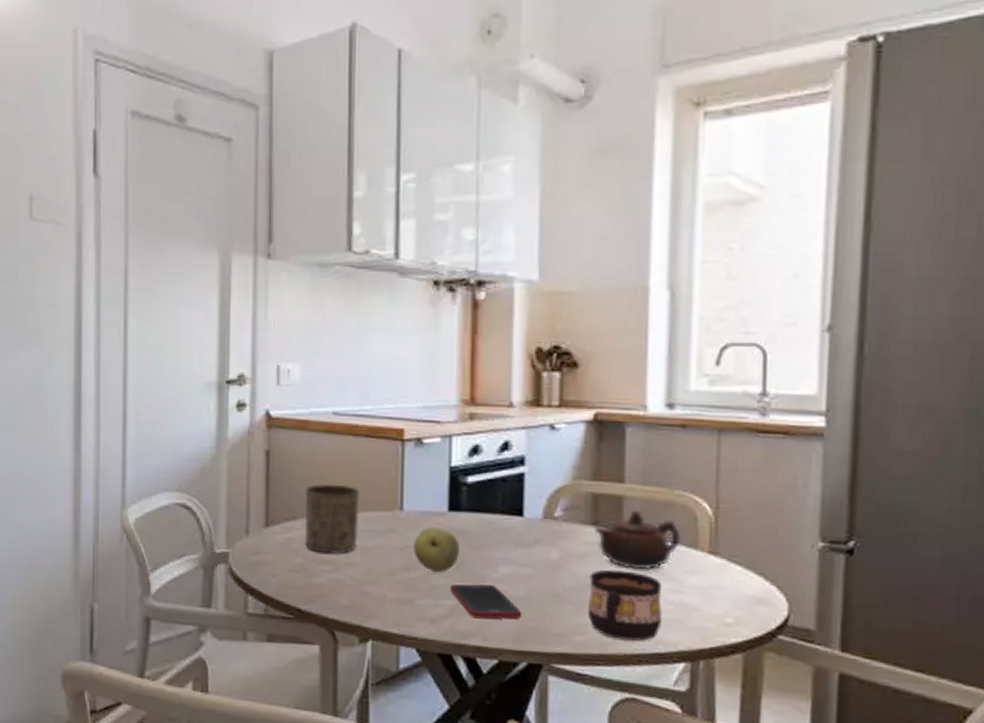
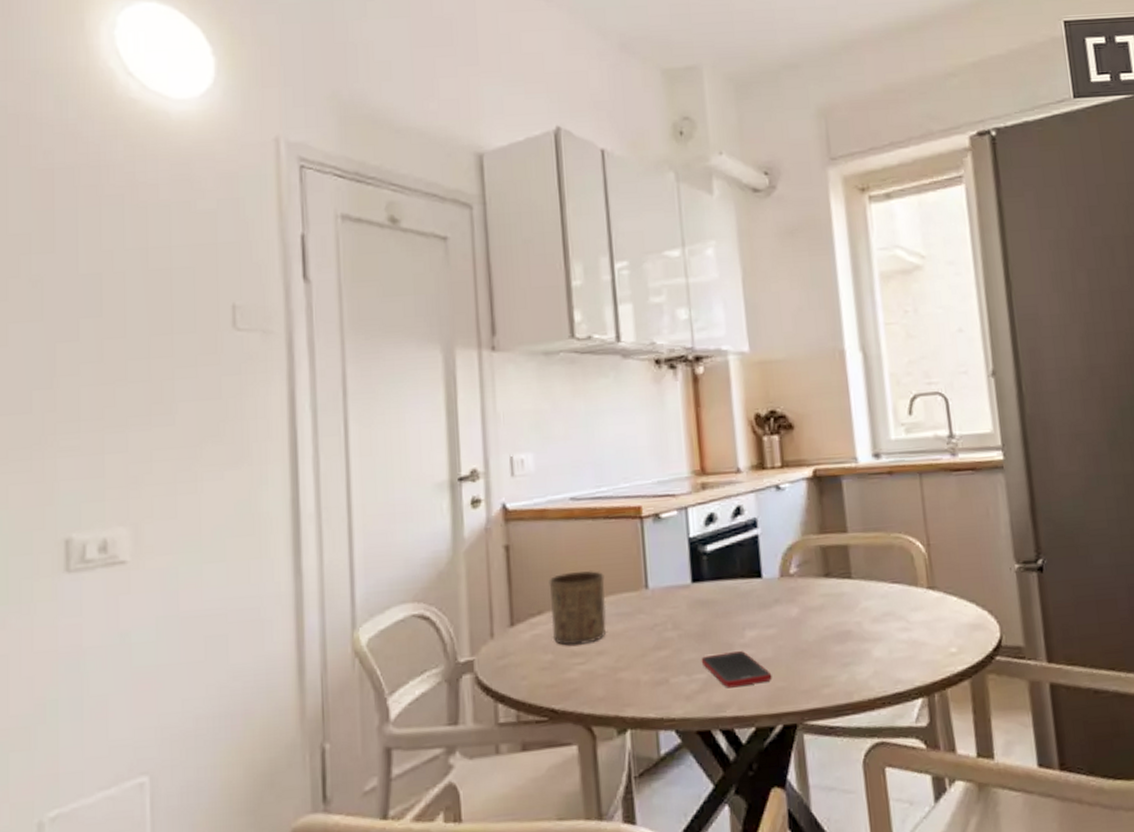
fruit: present [413,527,459,573] -> none [662,600,707,648]
cup: present [587,569,663,641] -> none [828,616,897,686]
teapot: present [594,510,681,570] -> none [827,557,903,615]

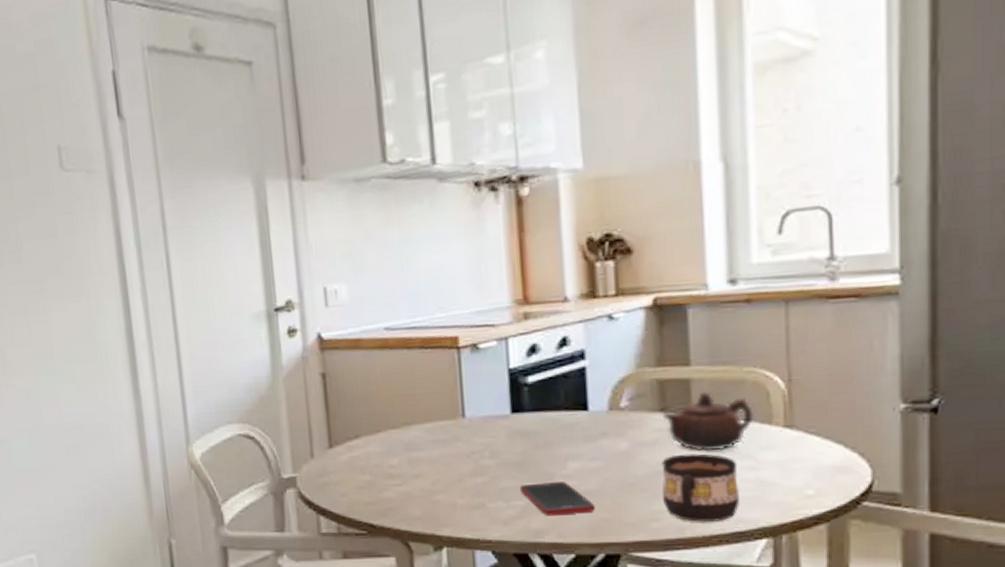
cup: present [548,570,607,645] -> none [364,398,423,468]
teapot: none [827,557,903,615] -> present [663,392,753,452]
cup: none [828,616,897,686] -> present [662,453,739,522]

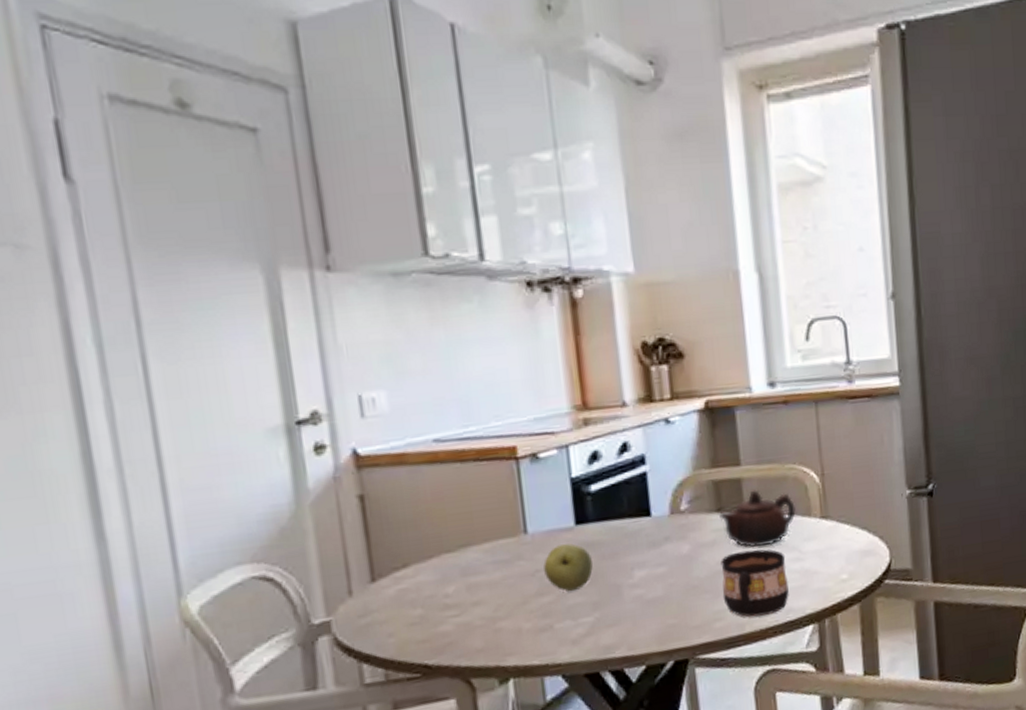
fruit: none [479,430,526,476] -> present [543,543,593,592]
cell phone: present [519,482,596,516] -> none [587,591,663,630]

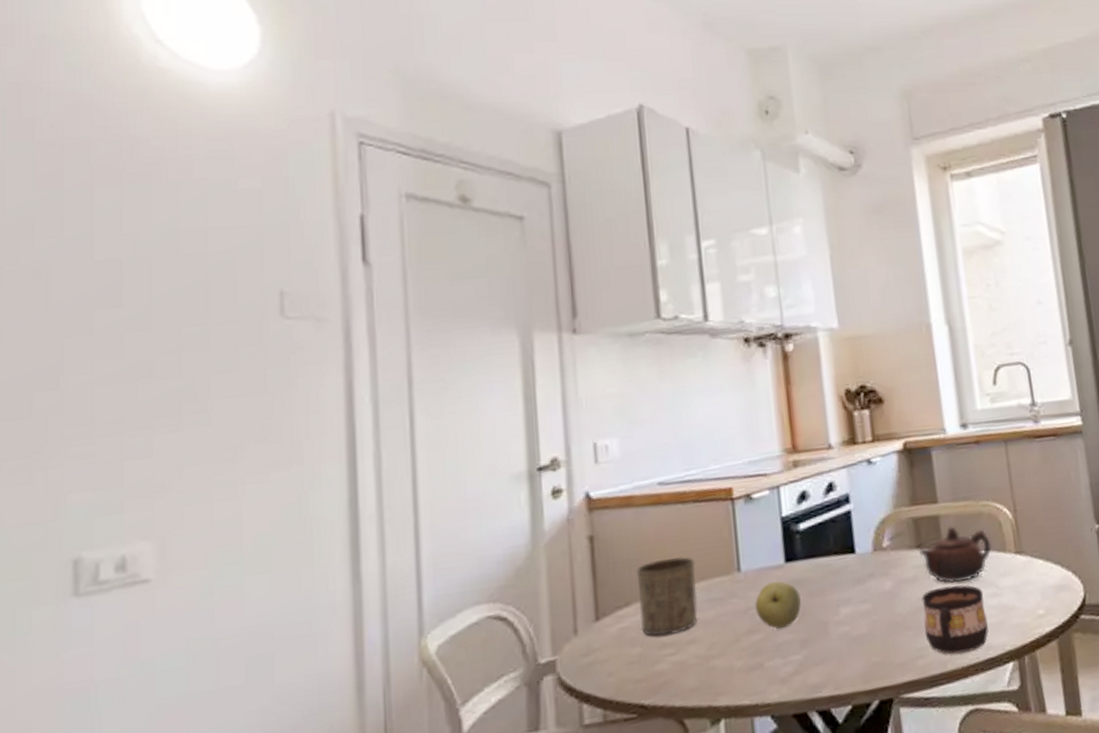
cup: none [413,517,482,598] -> present [636,556,698,636]

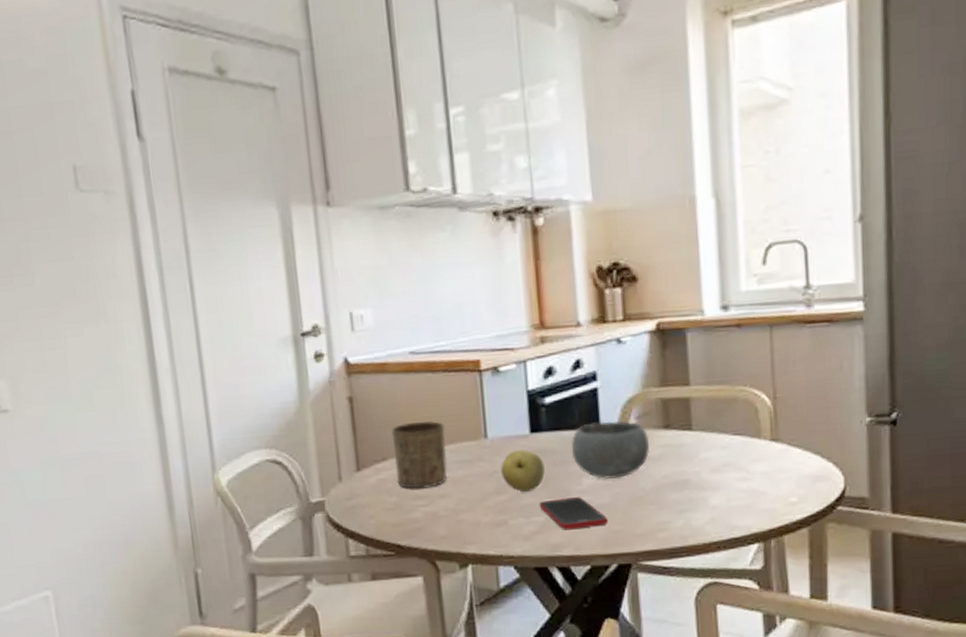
cell phone: none [795,628,868,668] -> present [539,497,608,530]
bowl: none [826,543,904,607] -> present [570,420,649,479]
teapot: present [919,526,992,584] -> none [666,409,745,465]
cup: present [922,585,989,654] -> none [666,466,734,531]

